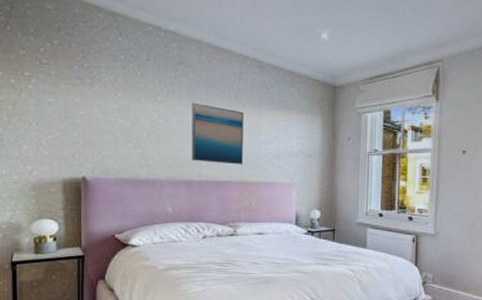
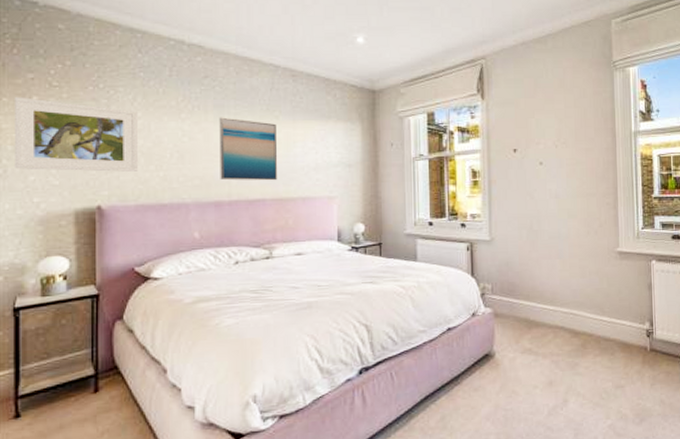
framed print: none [8,71,118,148] -> present [13,96,138,172]

